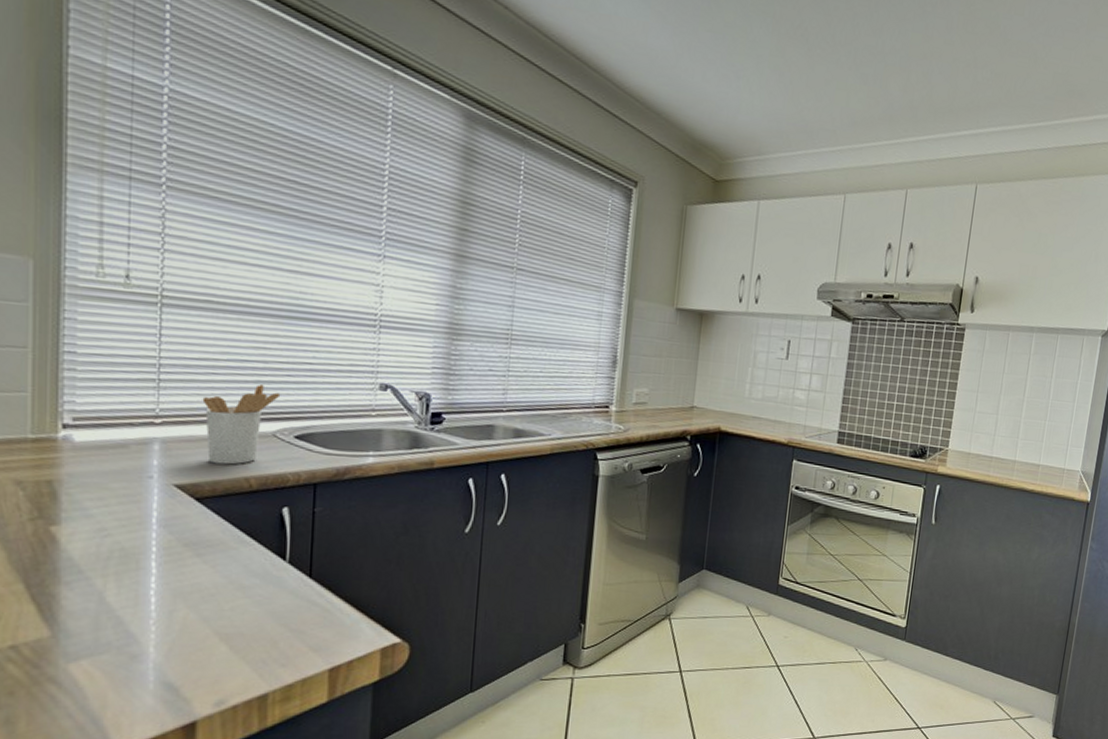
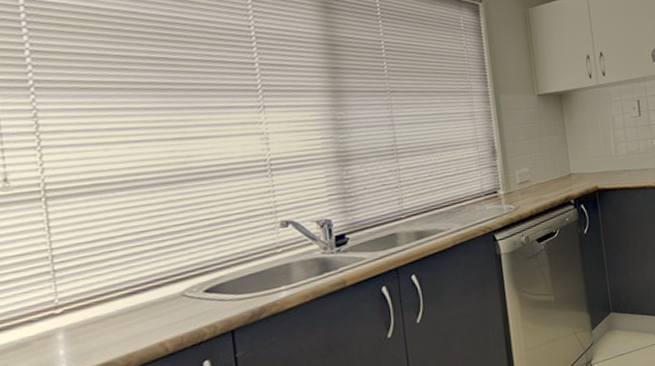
utensil holder: present [202,384,281,465] -> none [102,250,184,338]

